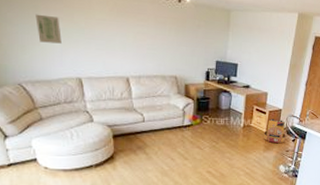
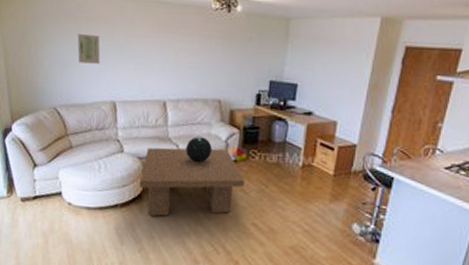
coffee table: none [110,116,200,172] -> present [139,147,245,216]
decorative globe: none [150,107,172,128] -> present [186,137,212,163]
backpack: present [264,116,286,144] -> none [330,154,362,193]

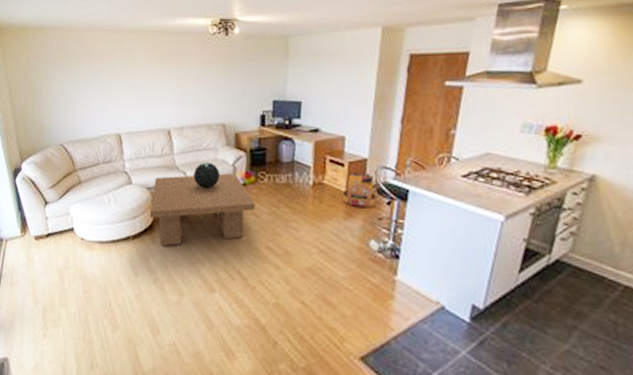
wall art: present [77,33,101,64] -> none [79,69,103,98]
backpack: none [330,154,362,193] -> present [343,169,376,208]

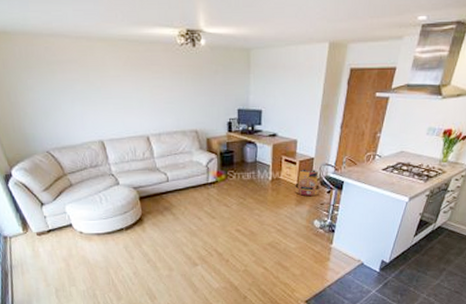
coffee table: present [149,173,255,246] -> none [137,173,226,234]
decorative globe: present [194,163,220,189] -> none [173,164,196,187]

